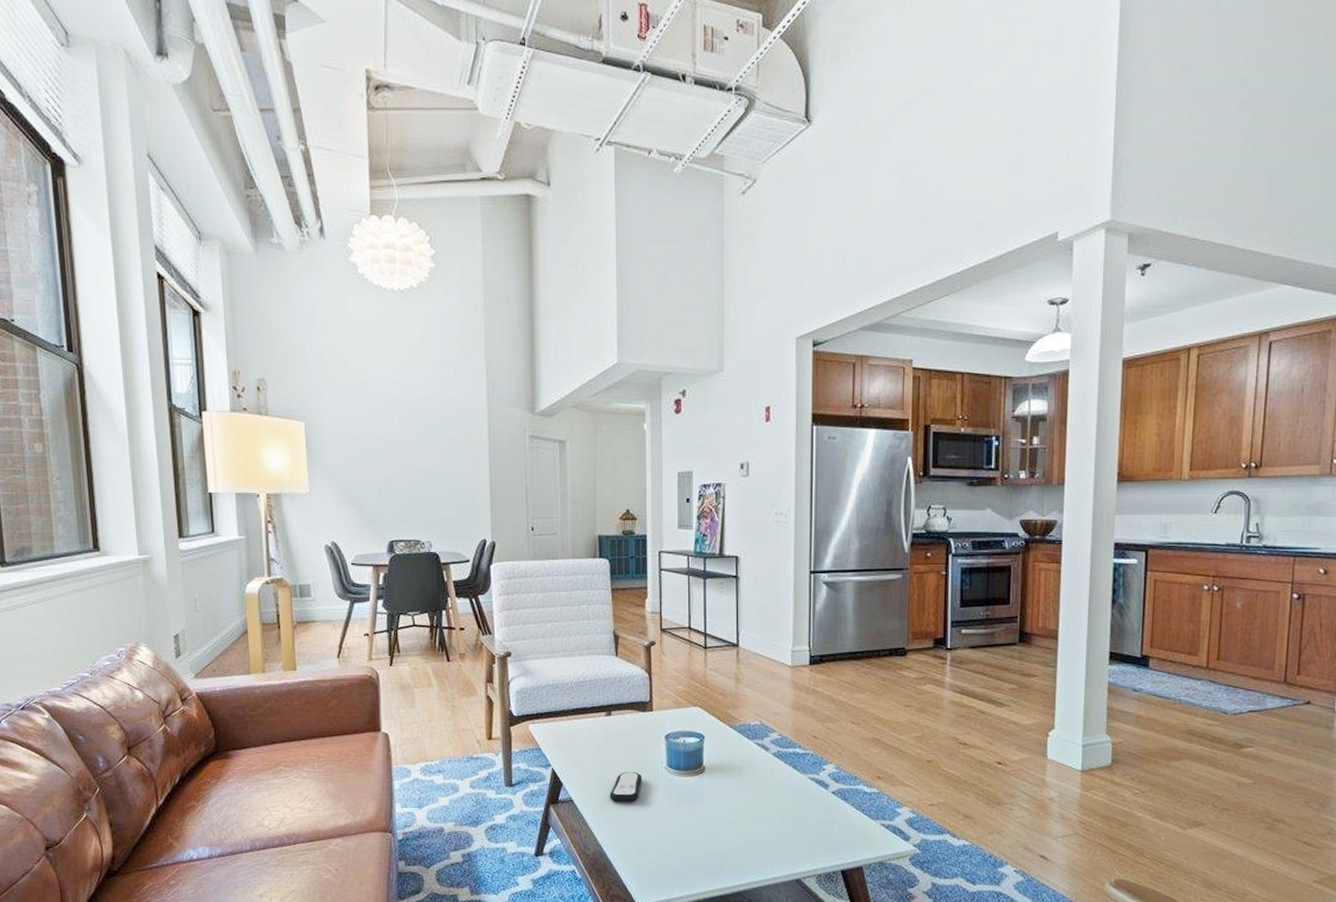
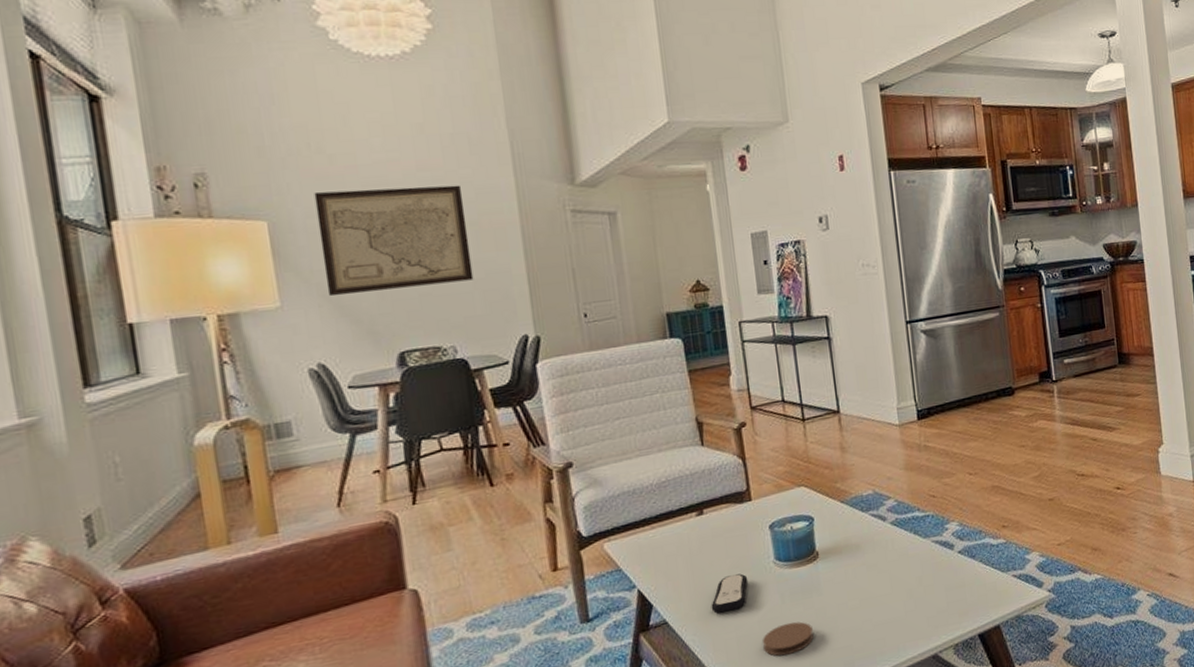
wall art: none [338,401,449,489] -> present [314,185,474,297]
coaster: none [649,822,692,850] -> present [763,621,814,656]

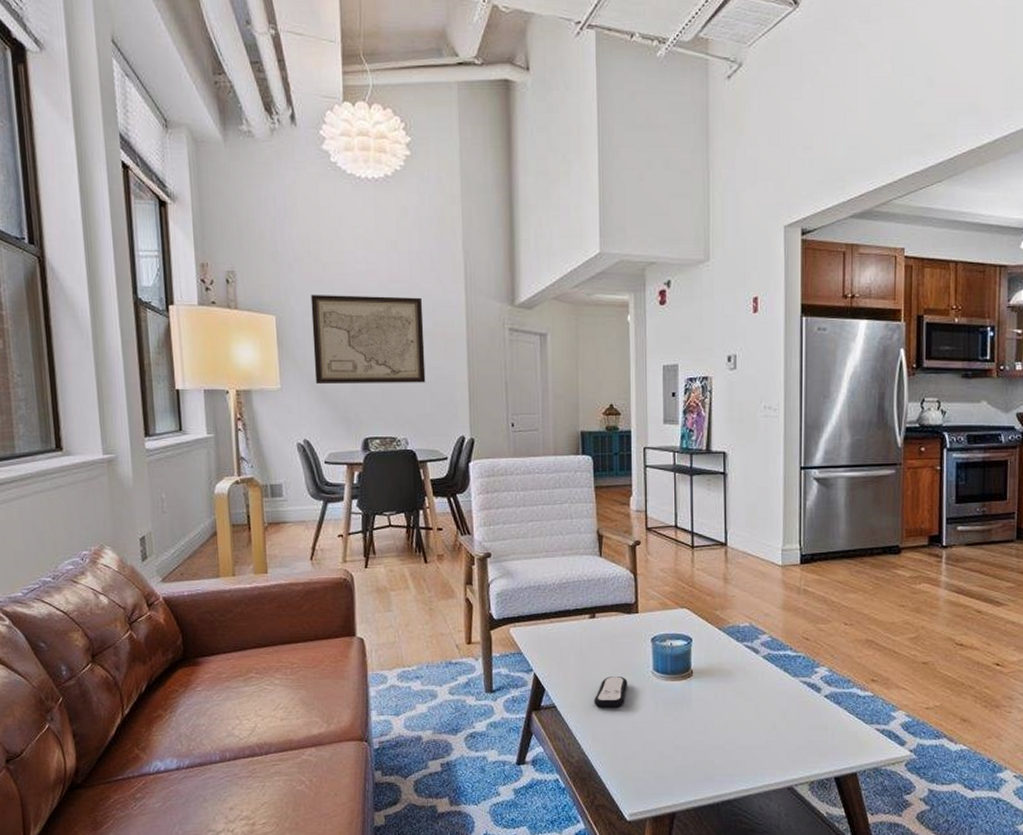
coaster: present [763,621,814,656] -> none [635,729,680,757]

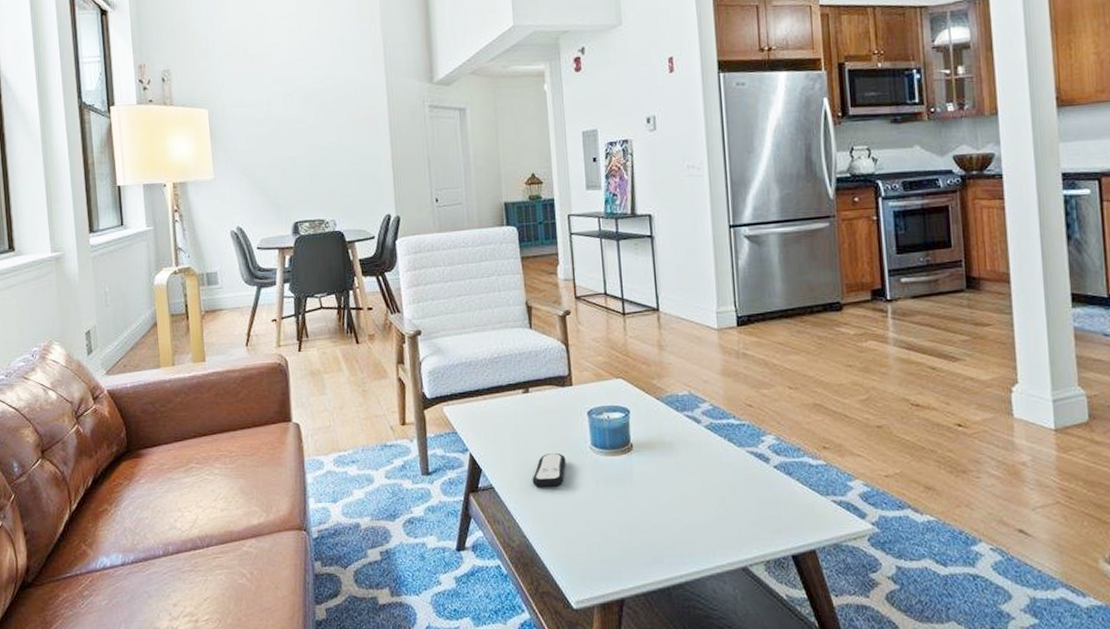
wall art: present [310,294,426,385] -> none [240,82,351,173]

